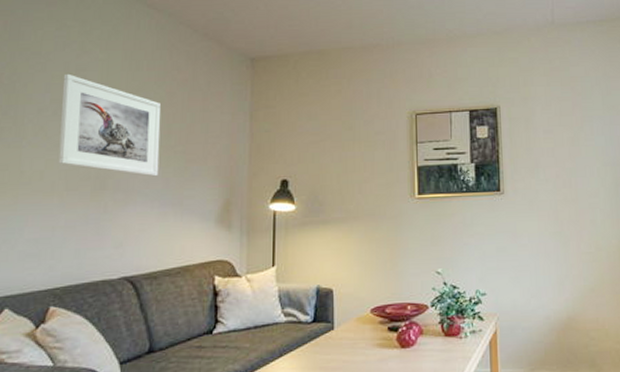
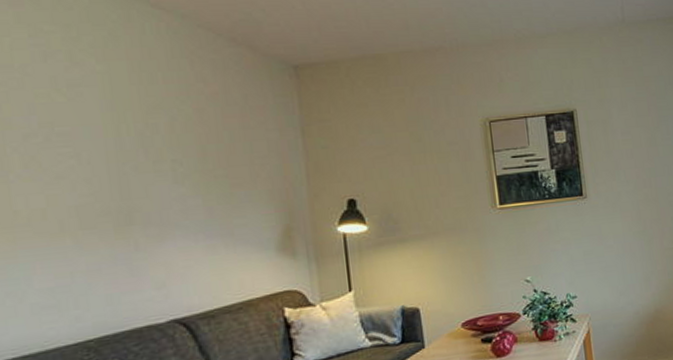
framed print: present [58,73,162,177] -> none [50,90,198,206]

